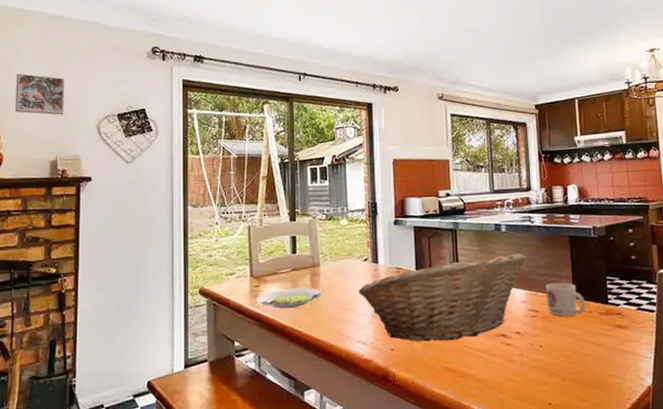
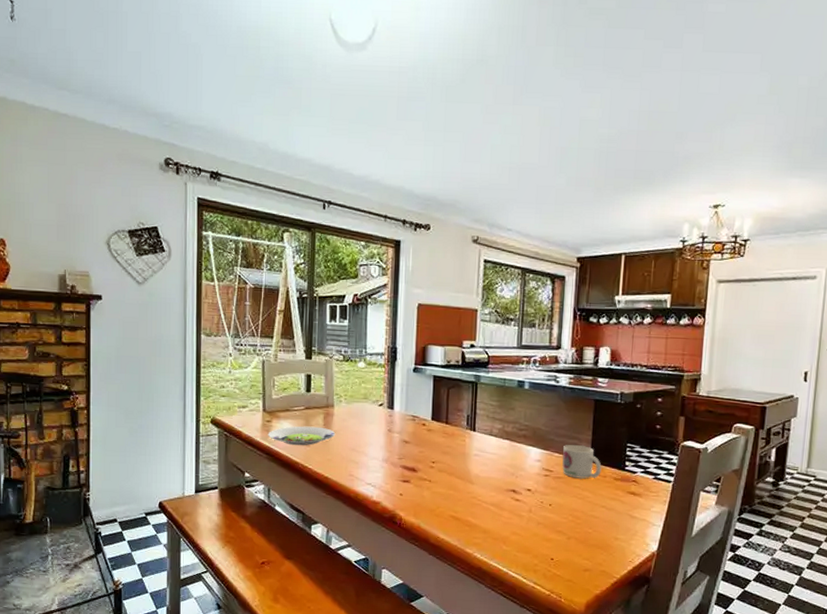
decorative tile: present [15,74,65,115] -> none [20,177,72,226]
fruit basket: present [358,252,526,342] -> none [371,409,547,492]

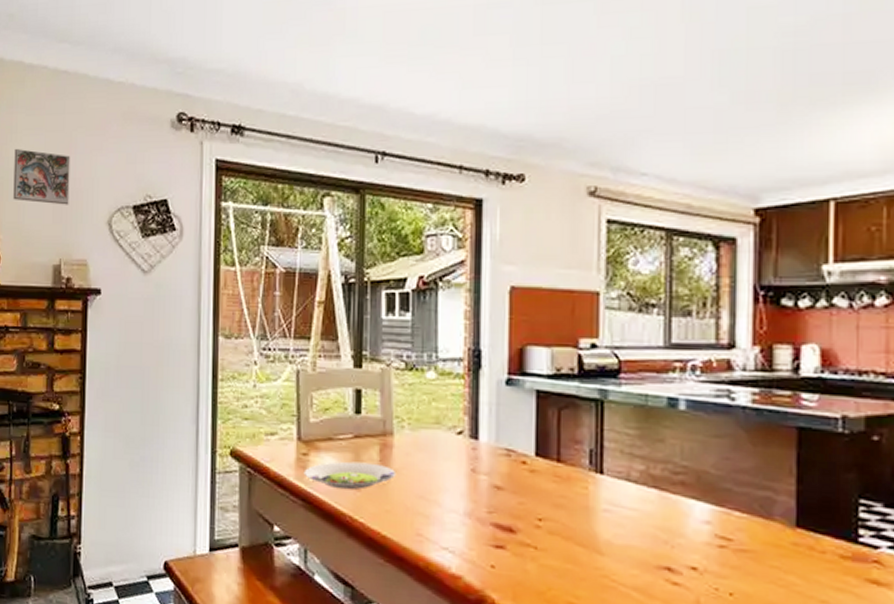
decorative tile: none [20,177,72,226] -> present [13,149,70,205]
mug: present [562,445,602,479] -> none [748,498,817,555]

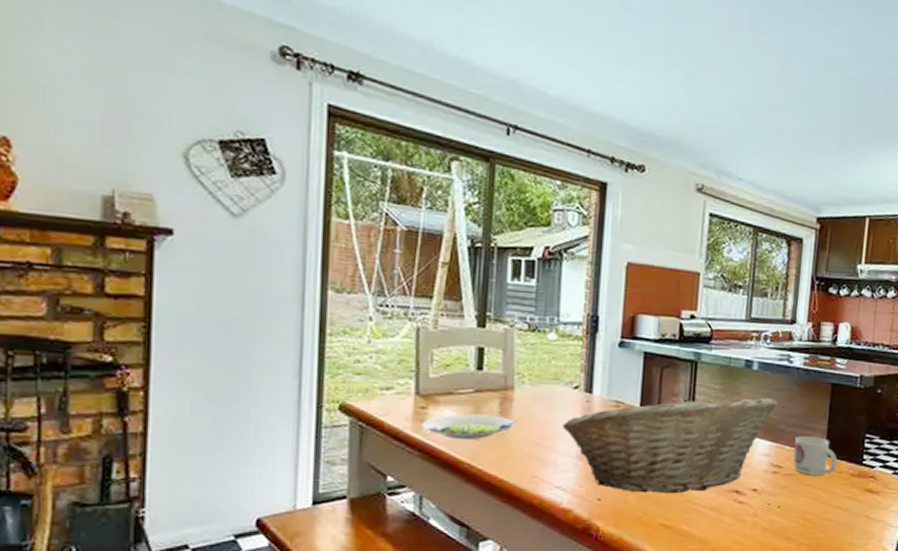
decorative tile: present [13,149,70,205] -> none [38,48,128,128]
fruit basket: none [447,440,718,566] -> present [562,393,778,494]
mug: none [748,498,817,555] -> present [793,436,838,475]

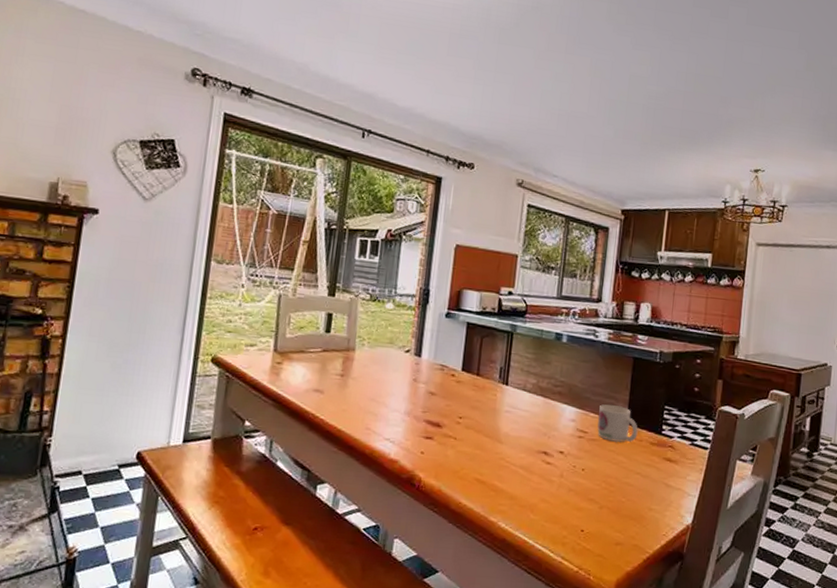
salad plate: present [421,414,516,440] -> none [276,370,355,393]
fruit basket: present [562,393,778,494] -> none [394,359,584,452]

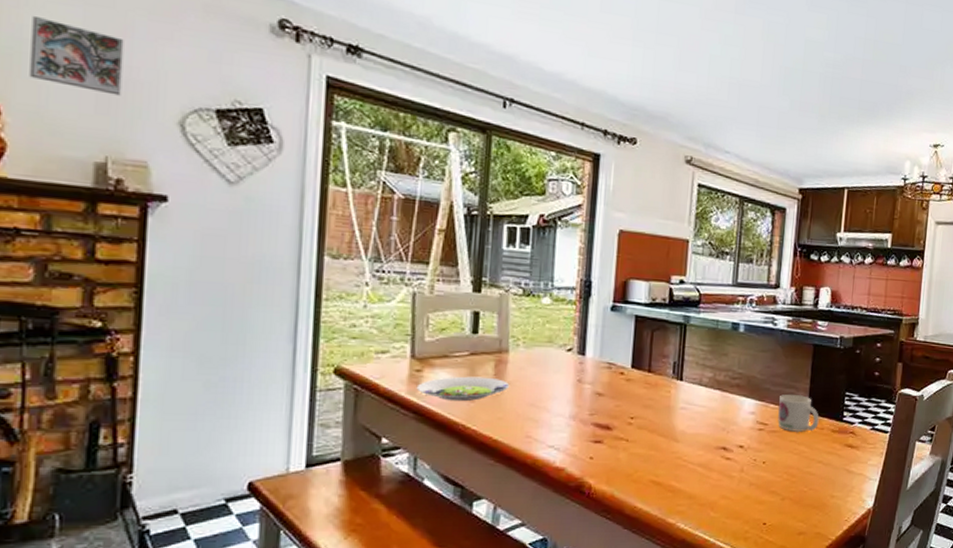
decorative tile: none [12,71,80,131] -> present [29,16,124,96]
salad plate: none [276,370,355,393] -> present [416,376,510,402]

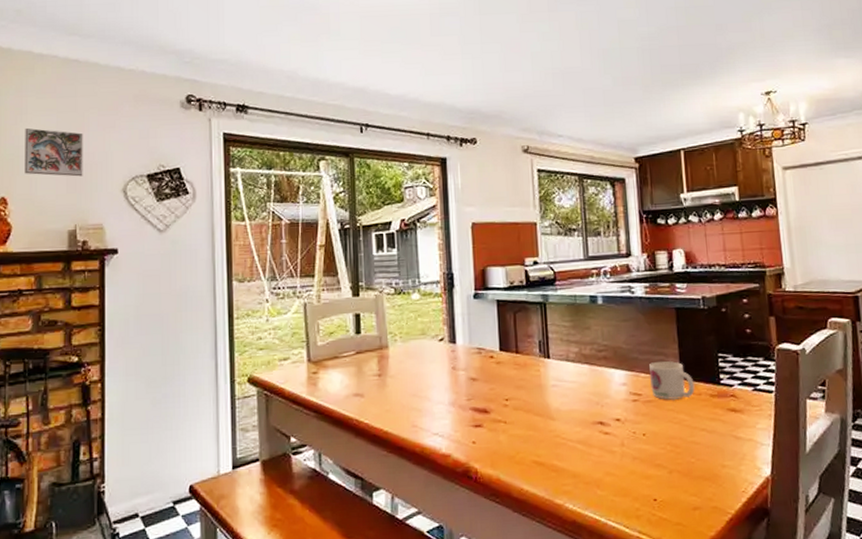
salad plate: present [416,376,510,402] -> none [314,373,393,398]

